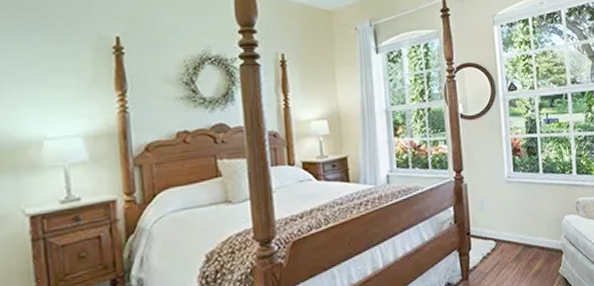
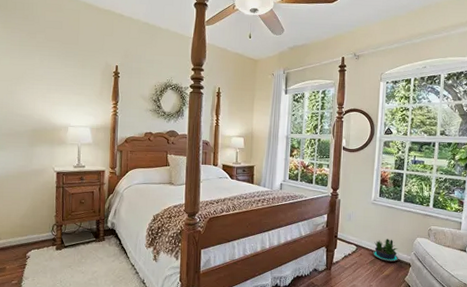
potted plant: none [516,223,548,254] -> present [373,239,400,262]

